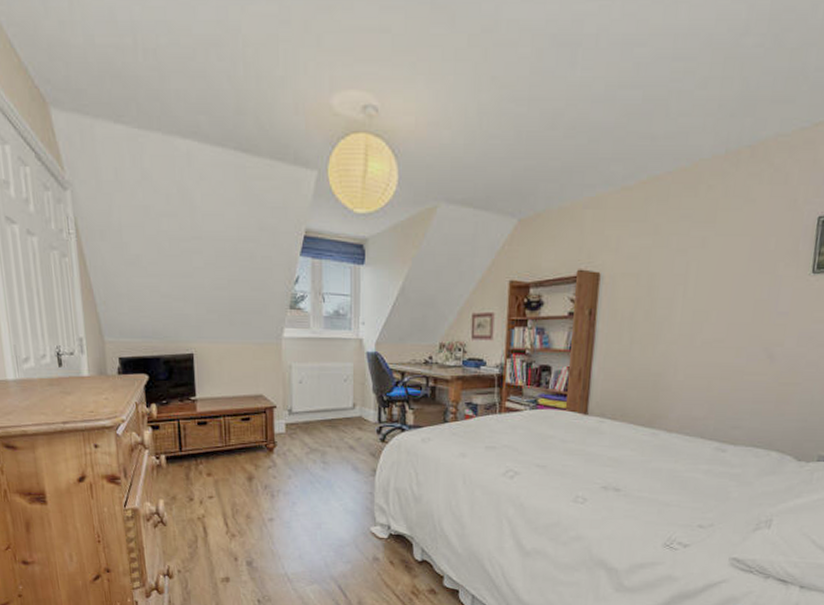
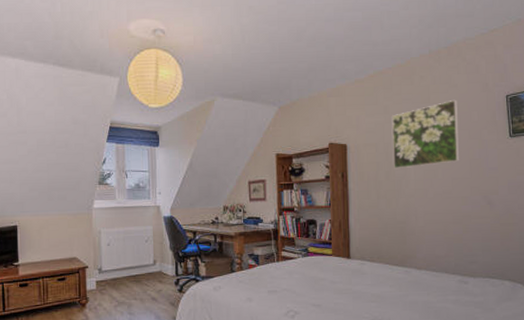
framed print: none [656,219,752,308] -> present [391,99,459,169]

